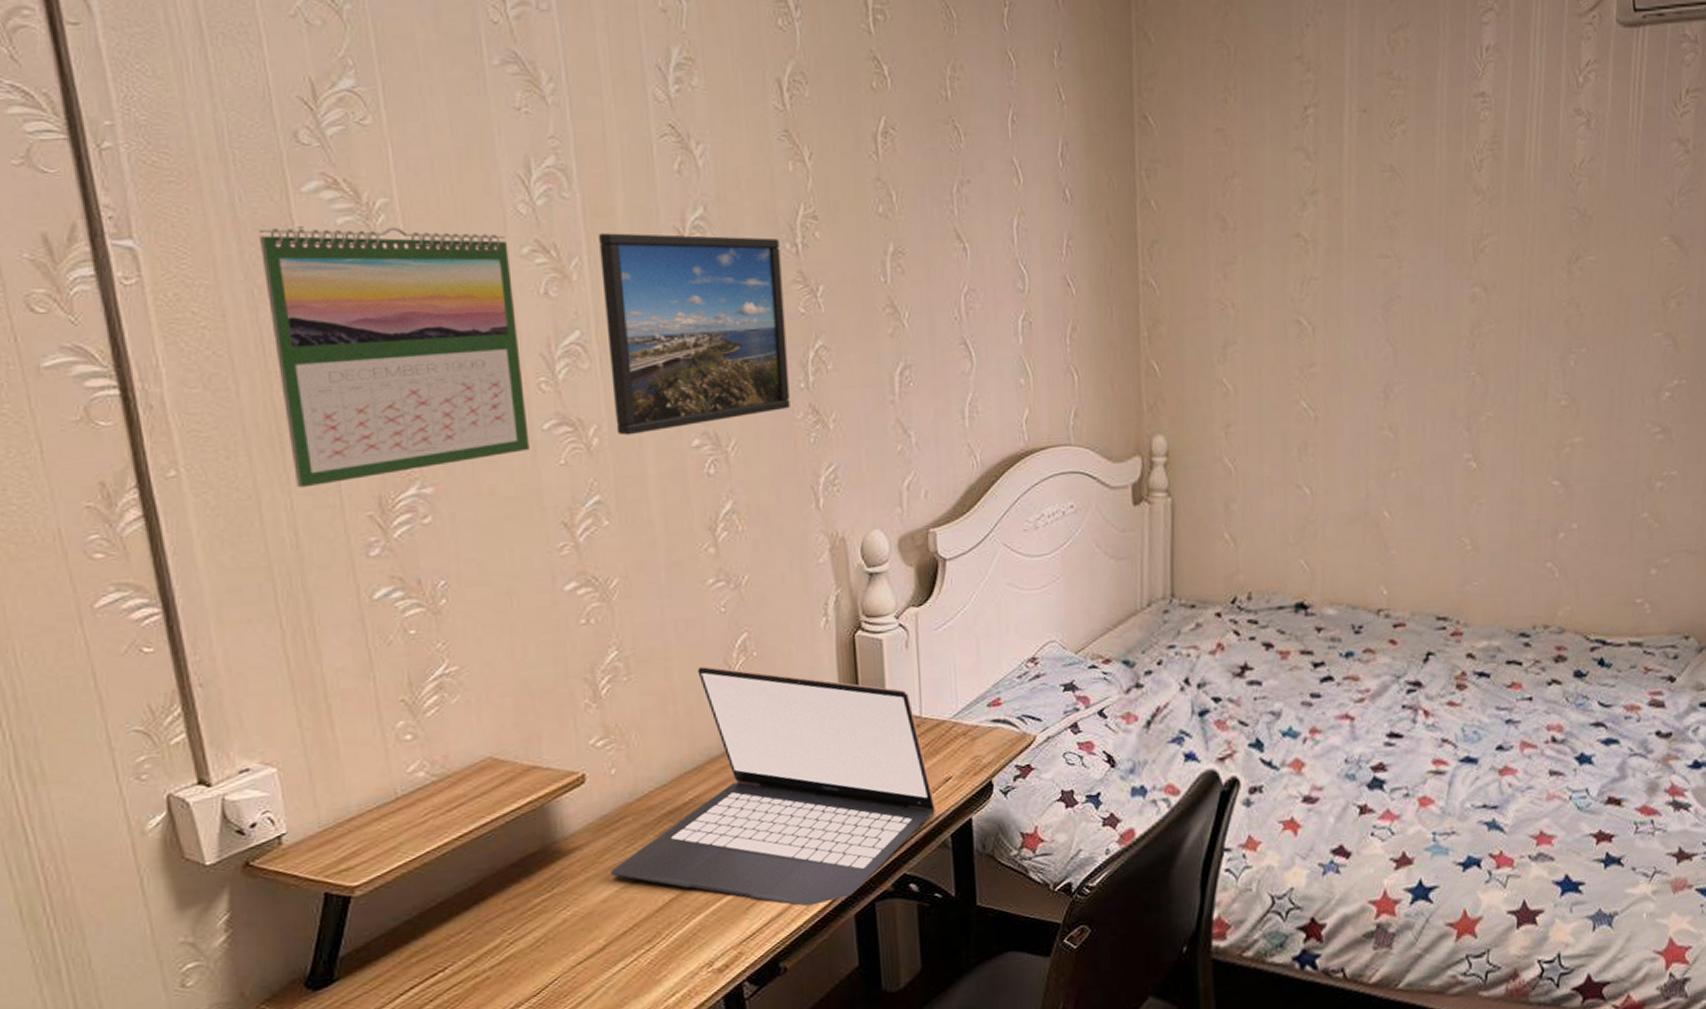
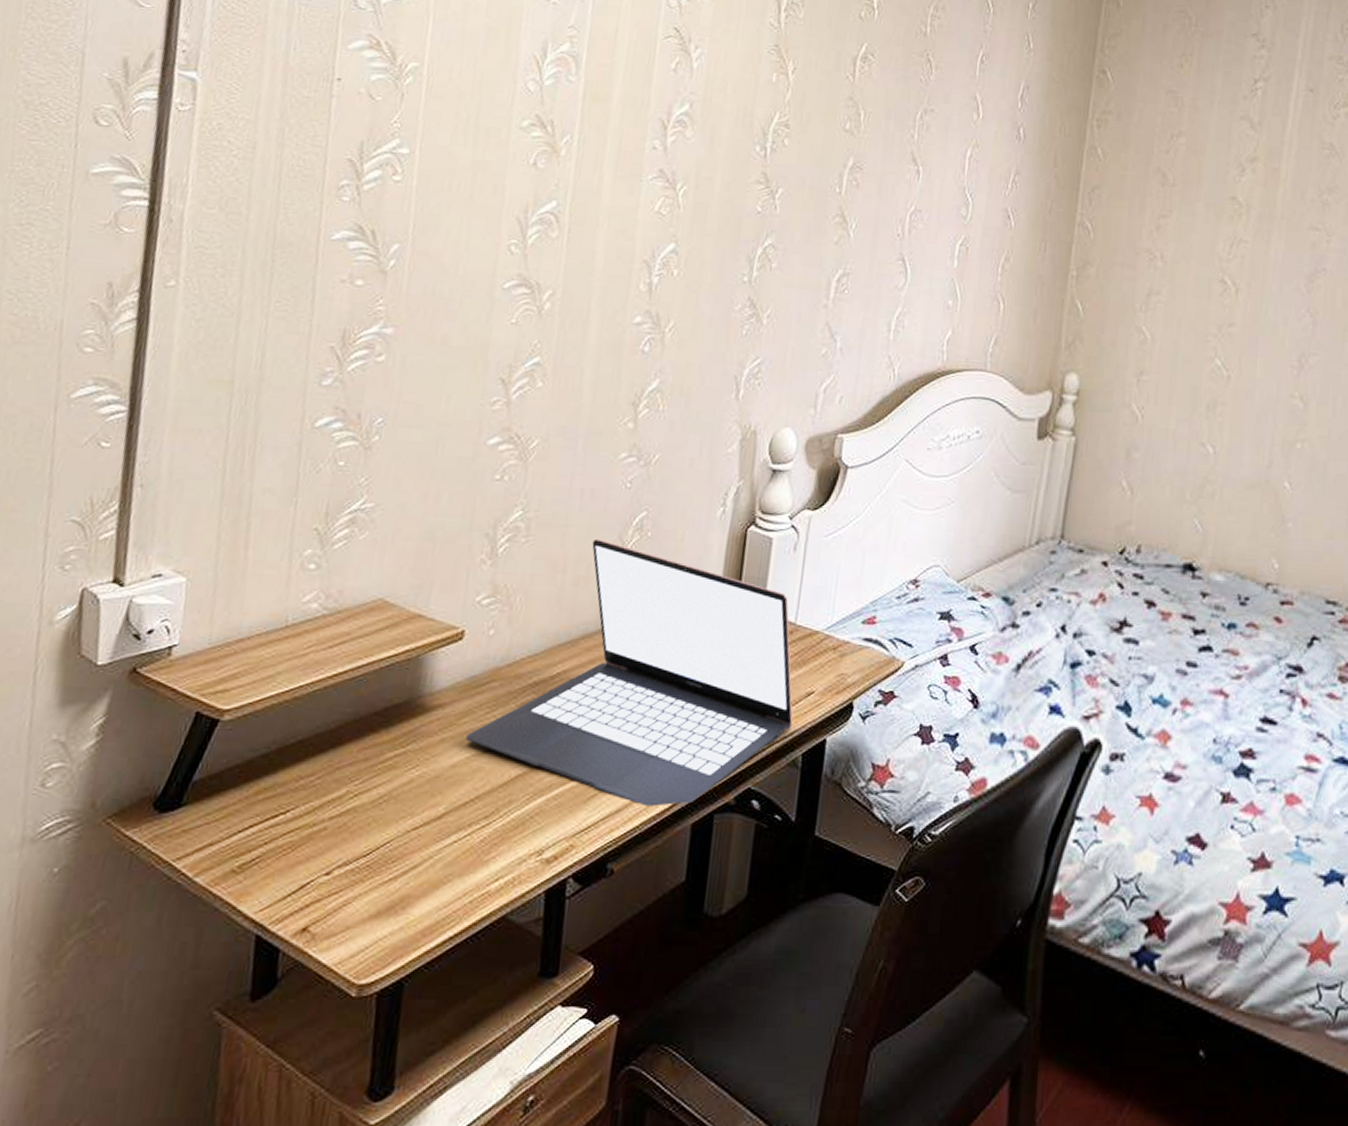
calendar: present [258,227,530,488] -> none [275,76,512,313]
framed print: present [599,233,790,436] -> none [568,116,751,305]

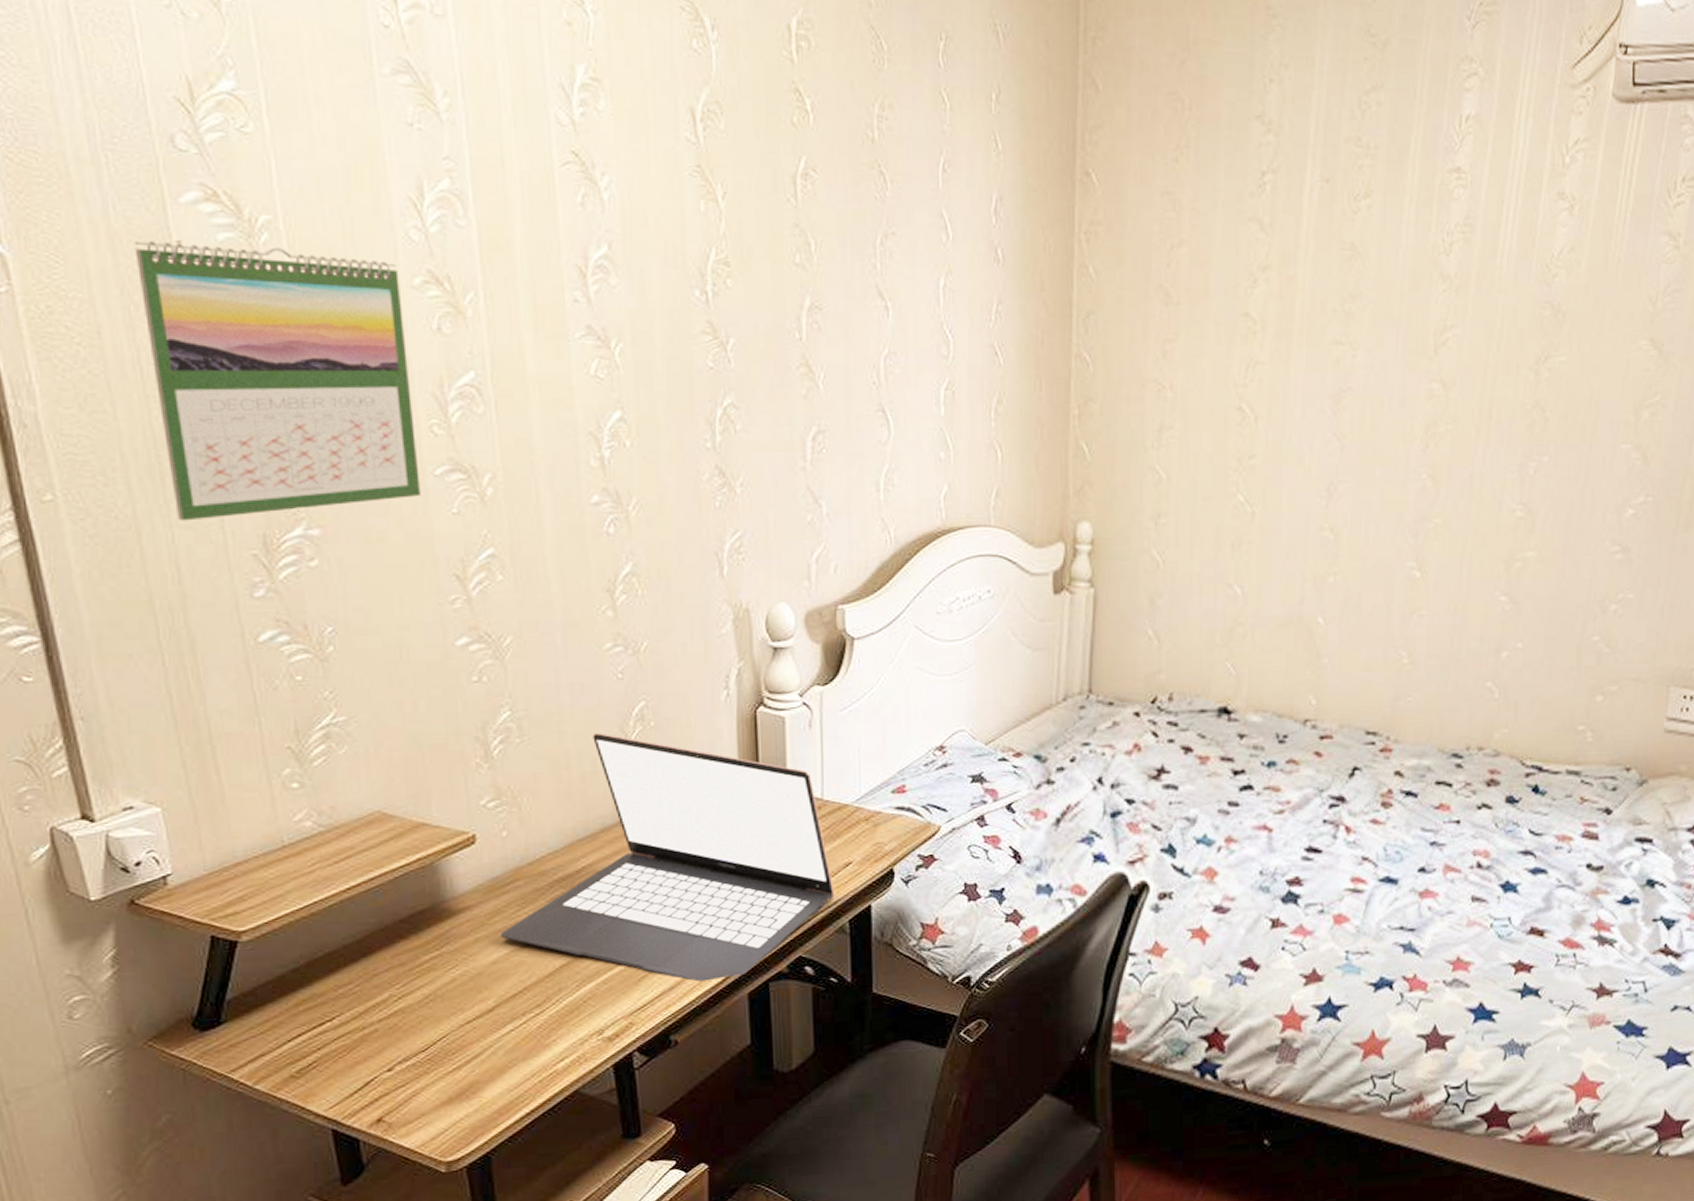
calendar: none [275,76,512,313] -> present [134,241,421,521]

